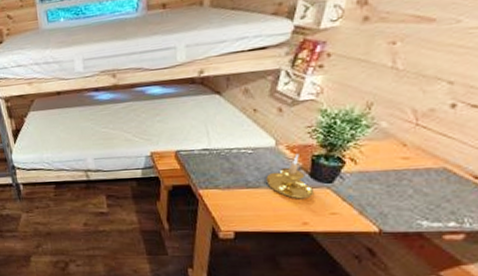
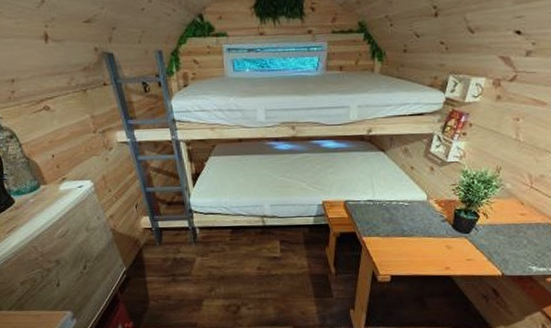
candle holder: present [266,153,315,199] -> none [418,207,456,247]

